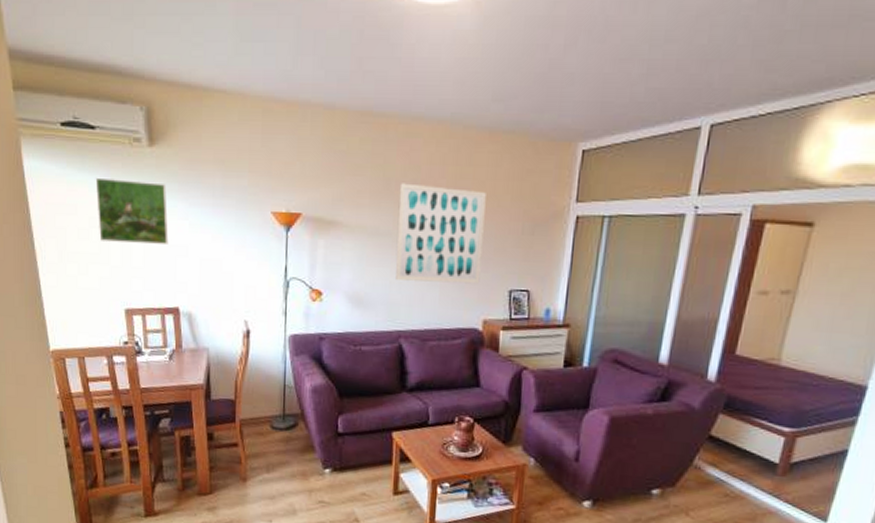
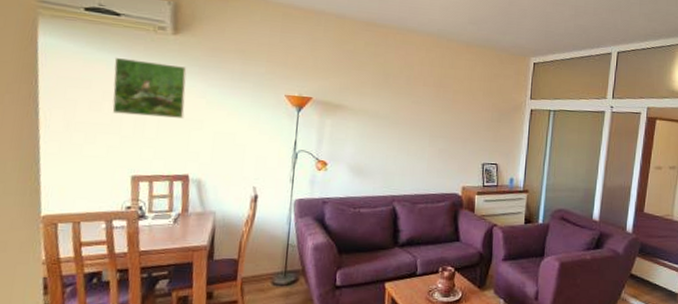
wall art: present [396,183,486,284] -> none [391,78,464,158]

